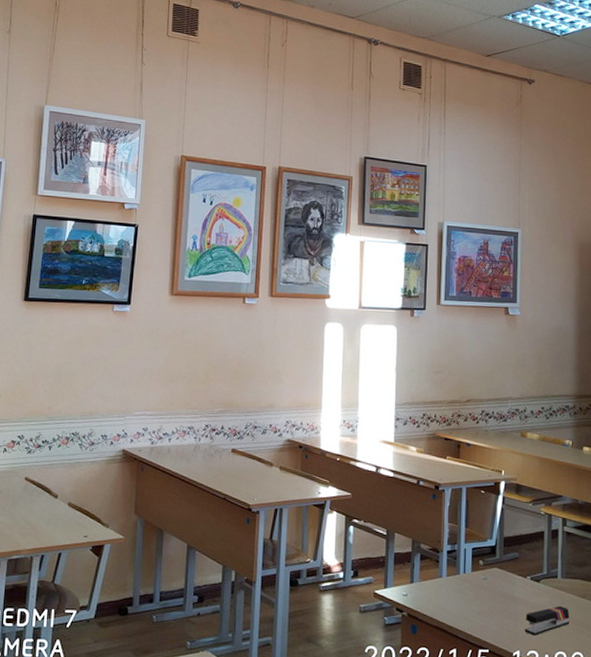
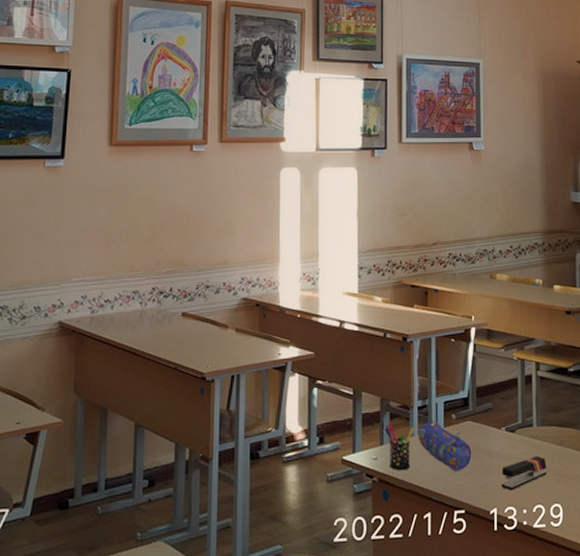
pen holder: none [415,563,443,608] -> present [385,422,414,471]
pencil case: none [446,564,497,613] -> present [417,420,472,471]

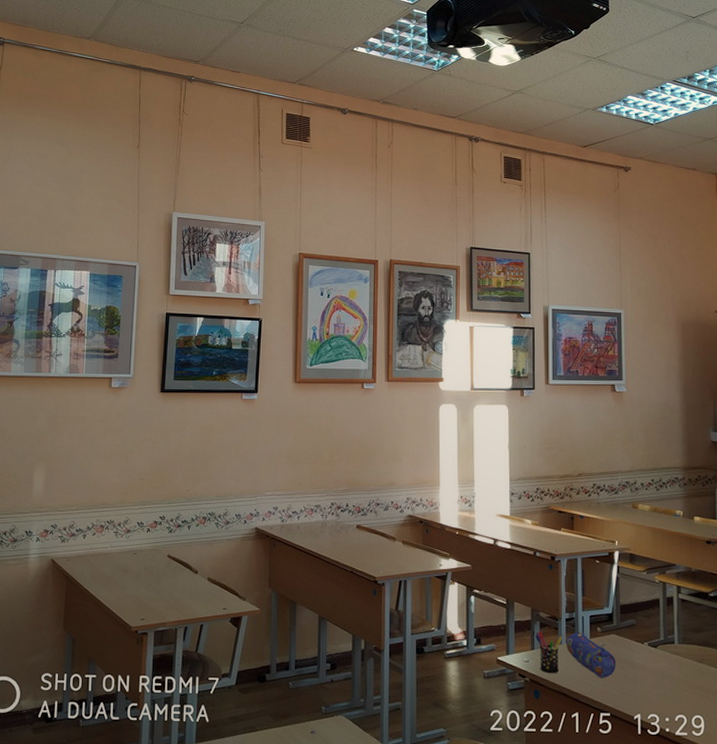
stapler: present [501,455,547,490] -> none [644,670,688,700]

